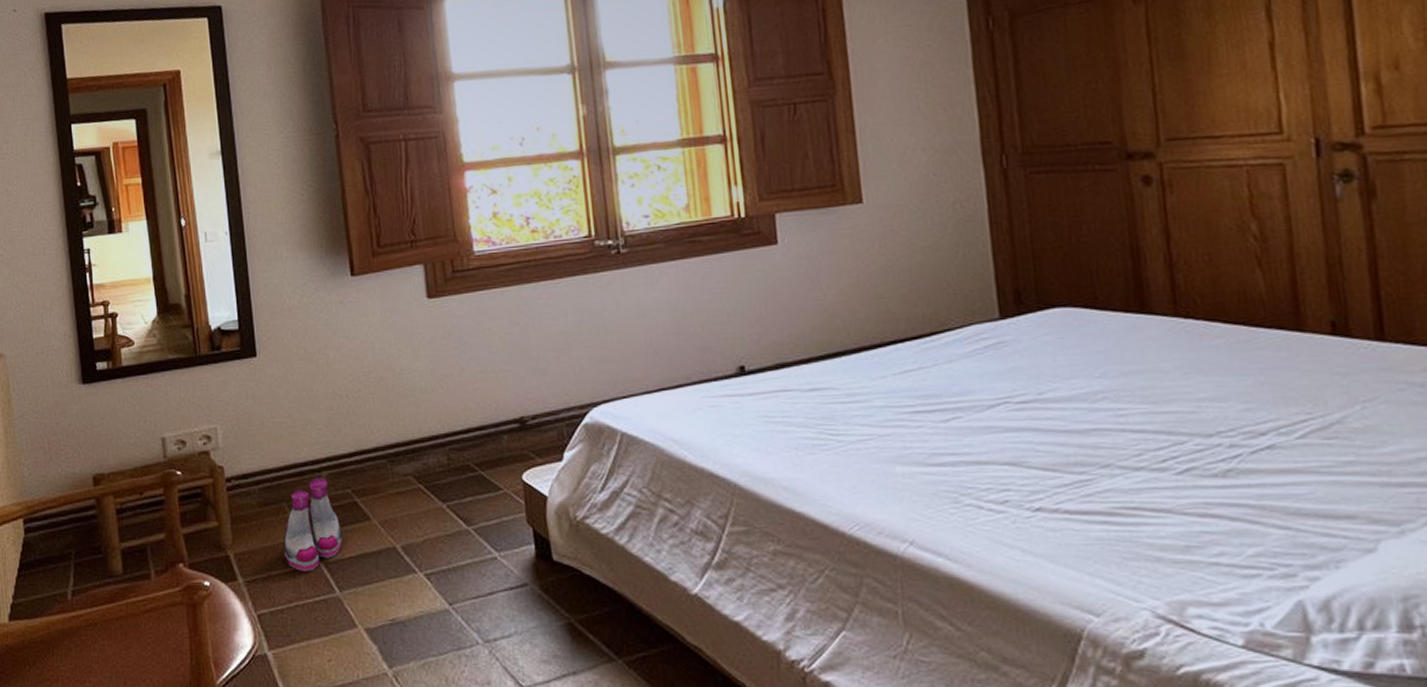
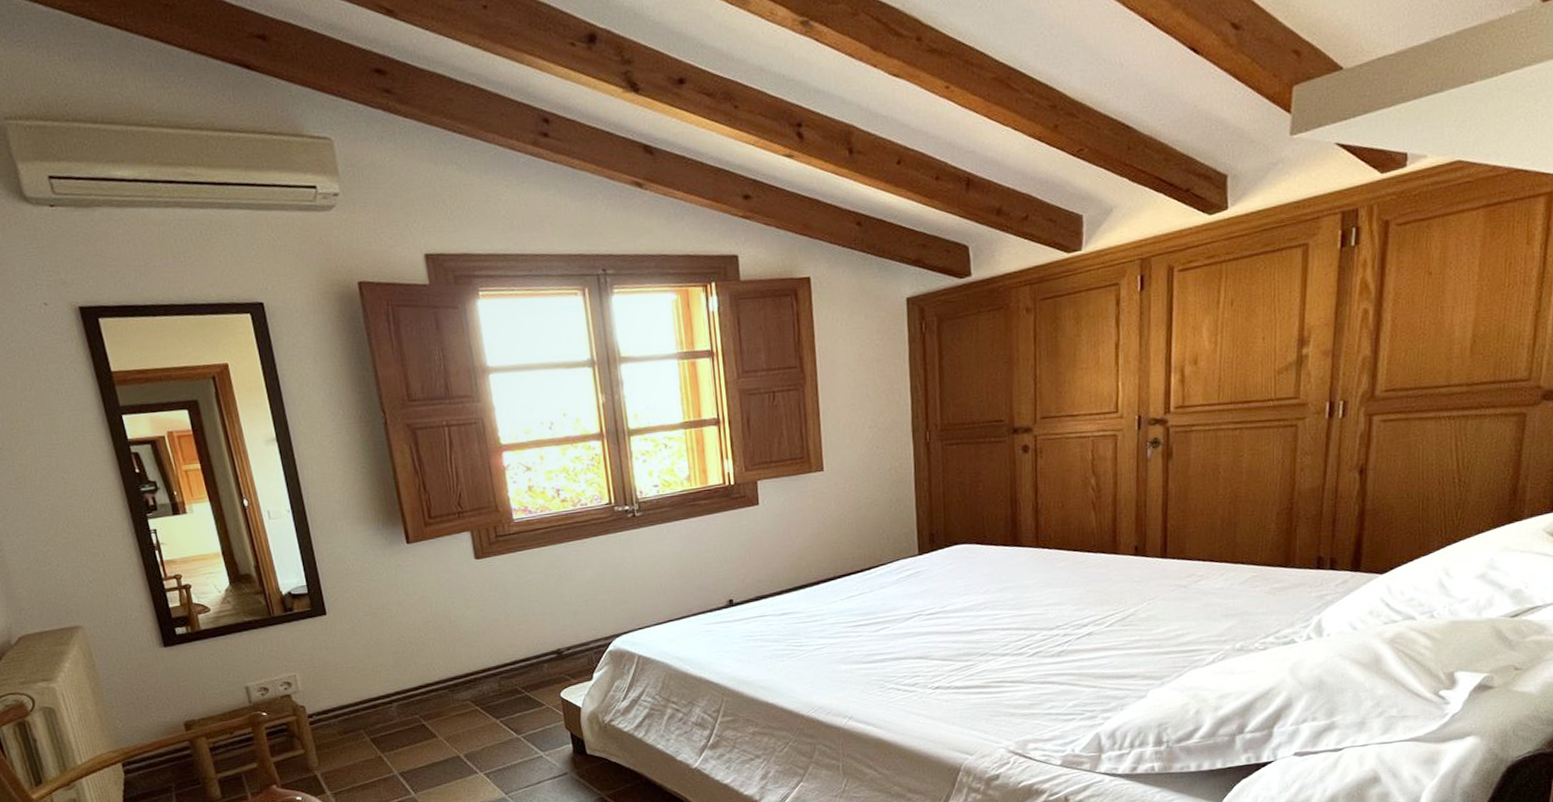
boots: present [283,477,343,571] -> none [363,708,415,781]

